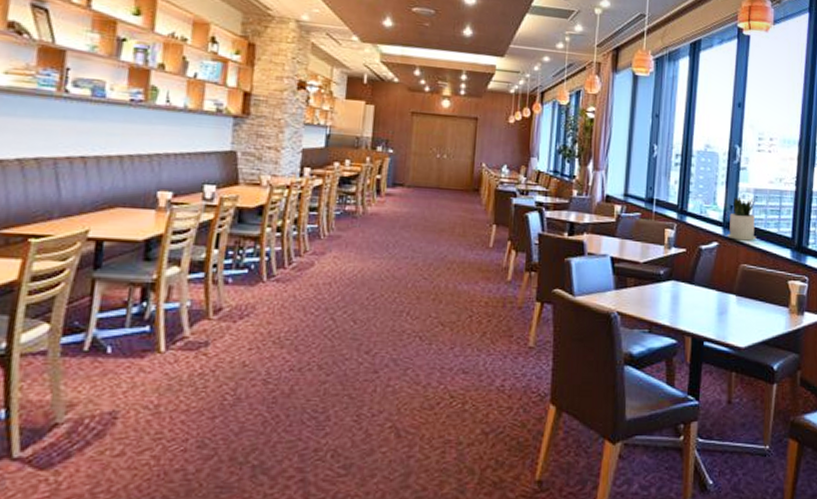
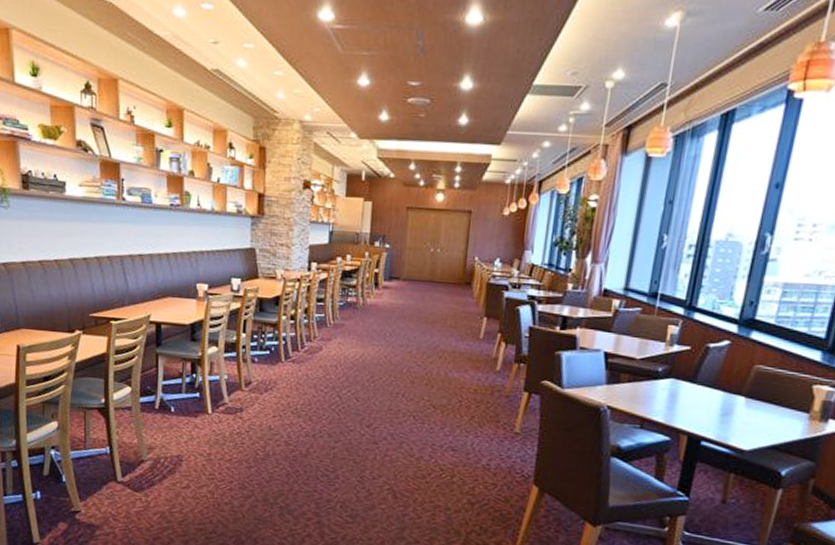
planter: present [727,196,757,241] -> none [742,291,783,341]

